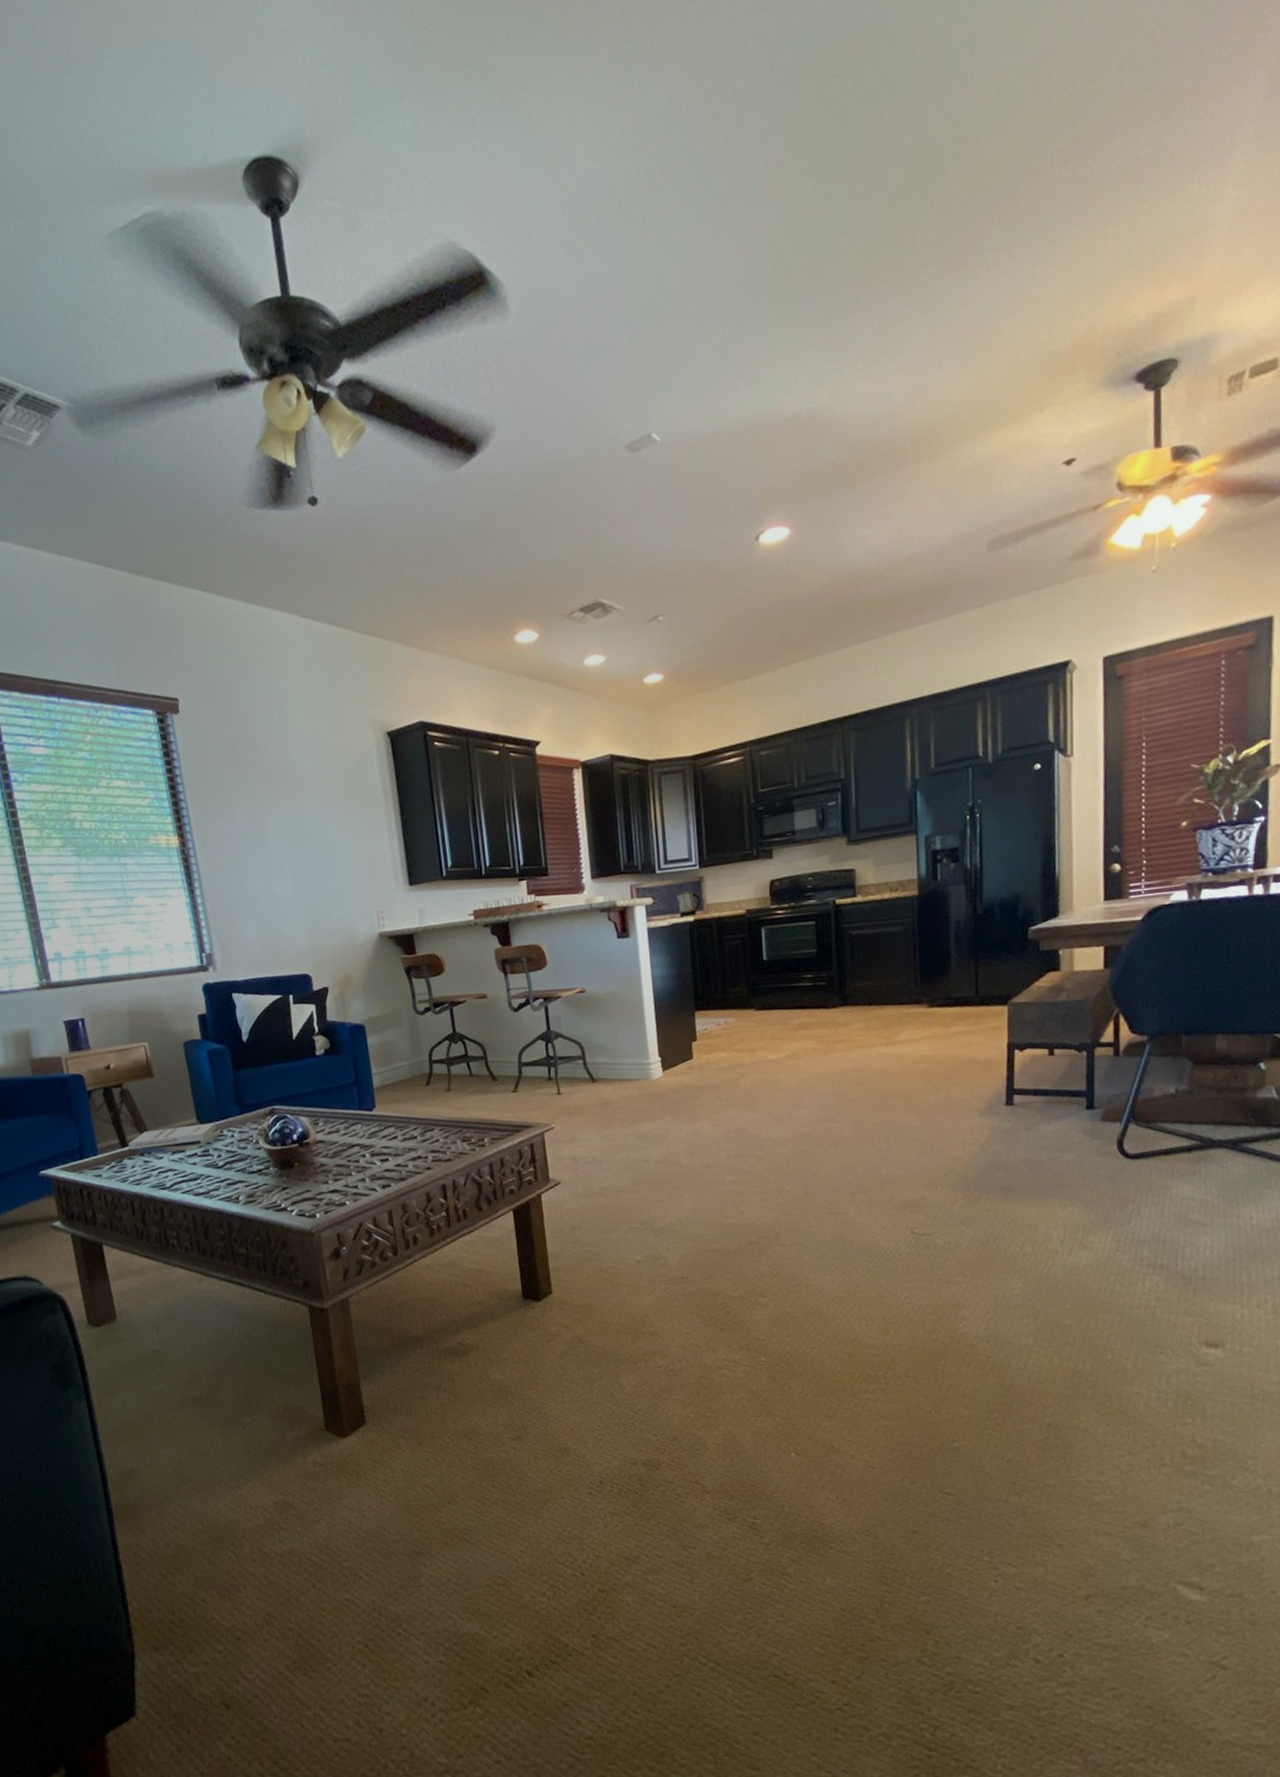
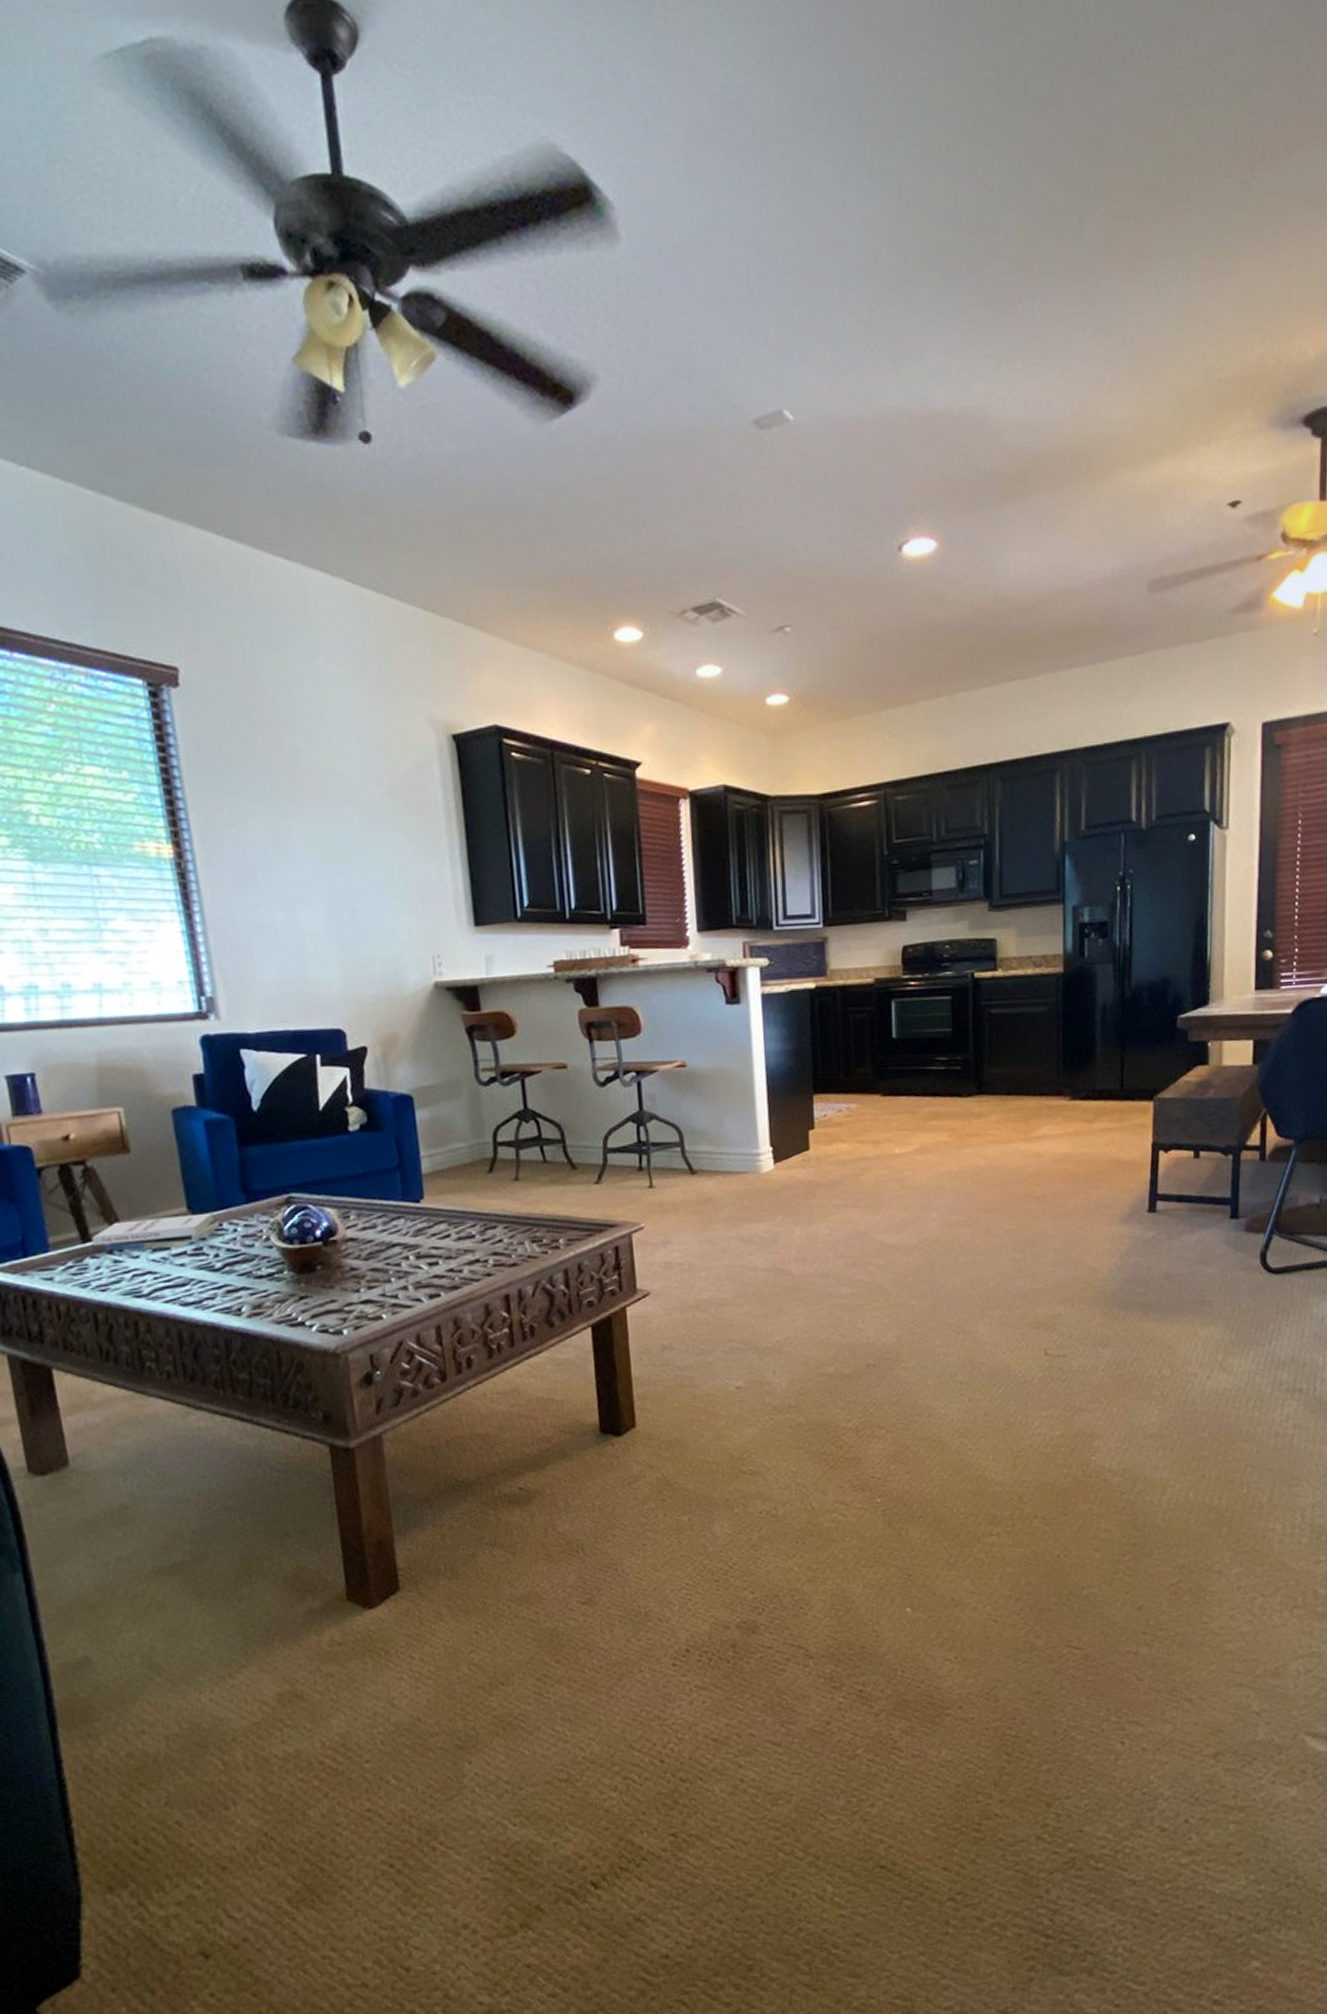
kettle: present [677,891,702,918] -> none [797,953,825,984]

